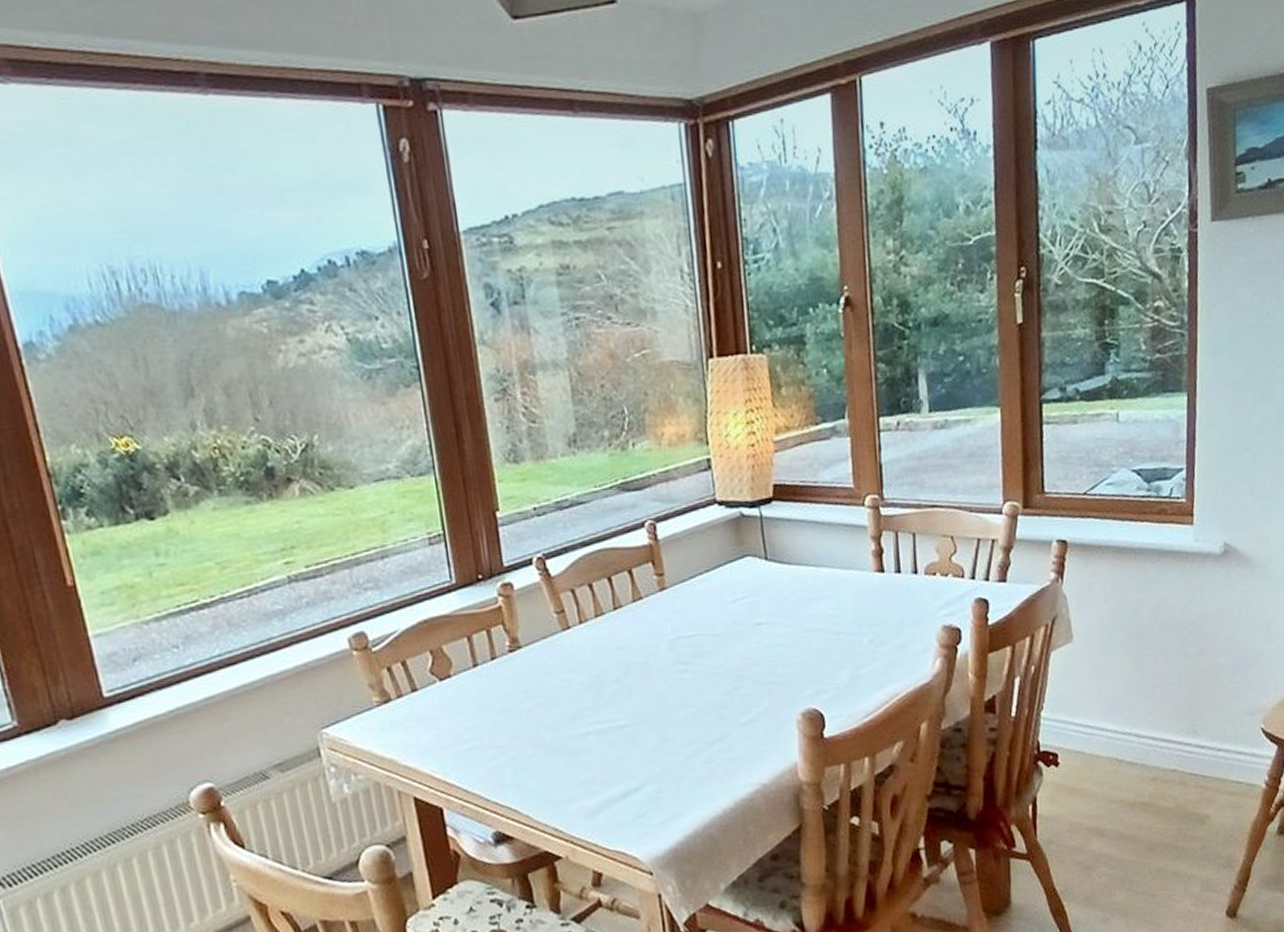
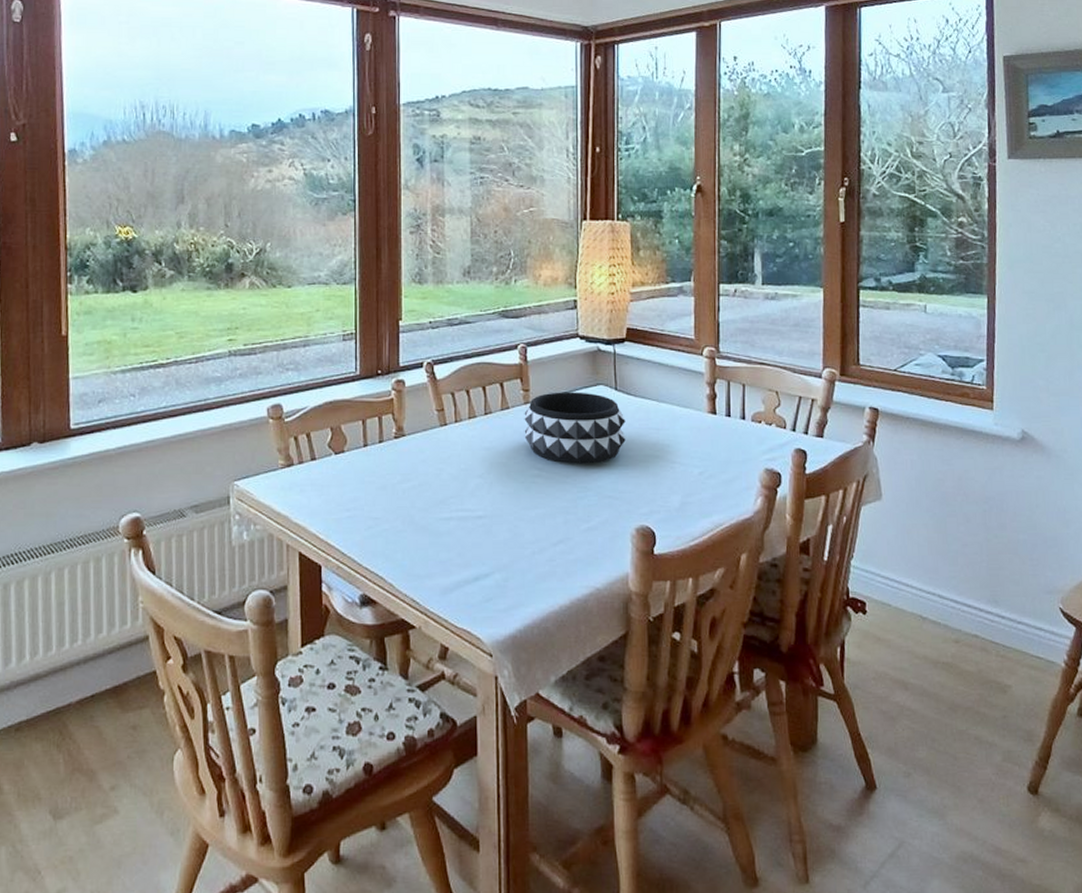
decorative bowl: none [660,567,782,653] -> present [524,392,626,464]

